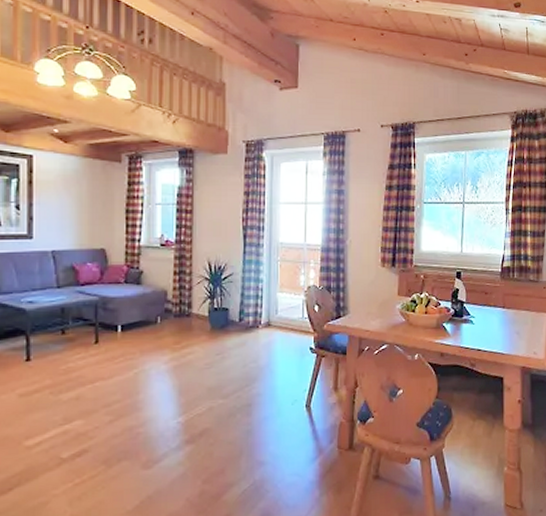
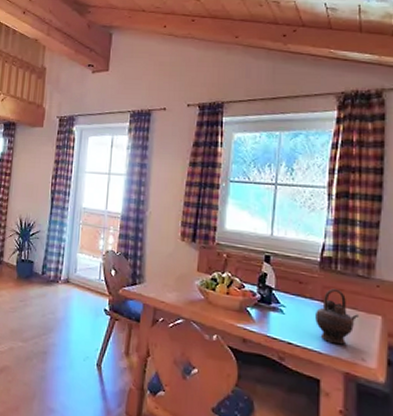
teapot: none [499,294,531,344] -> present [315,288,359,345]

